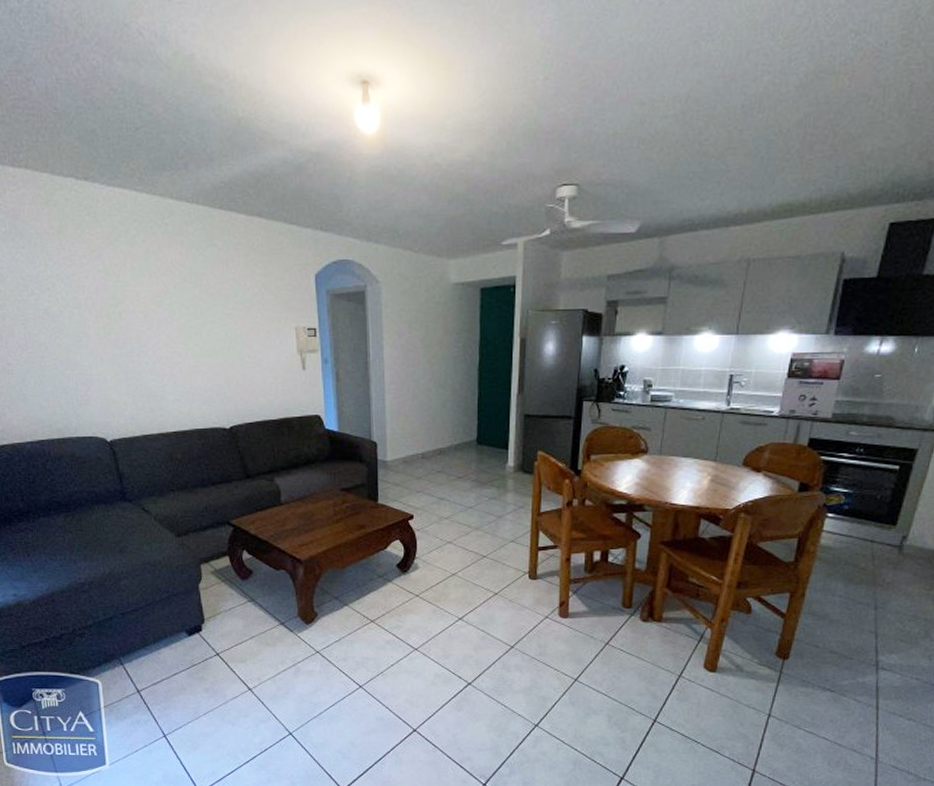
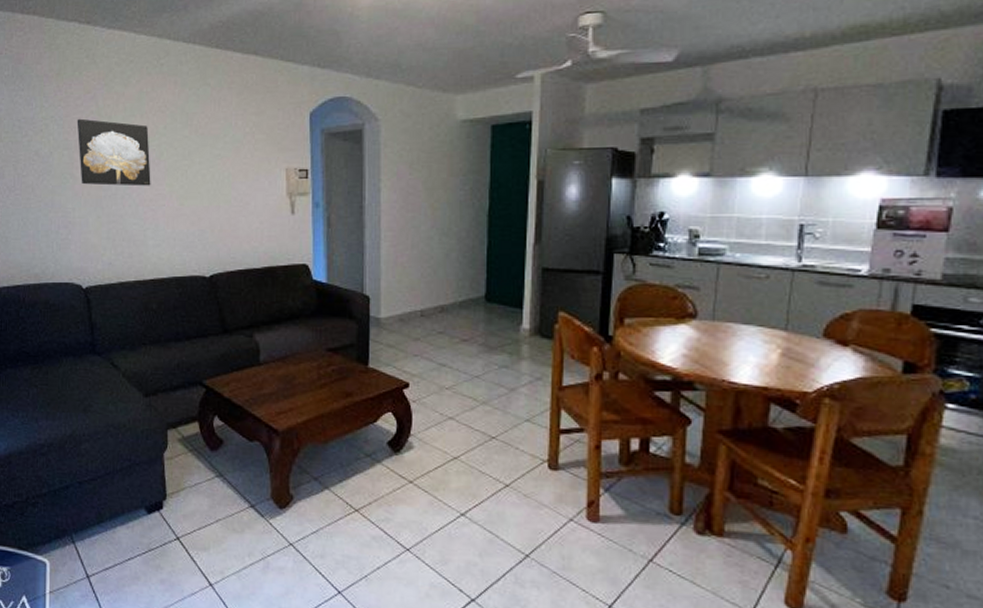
wall art: none [84,277,166,345] -> present [77,118,151,186]

